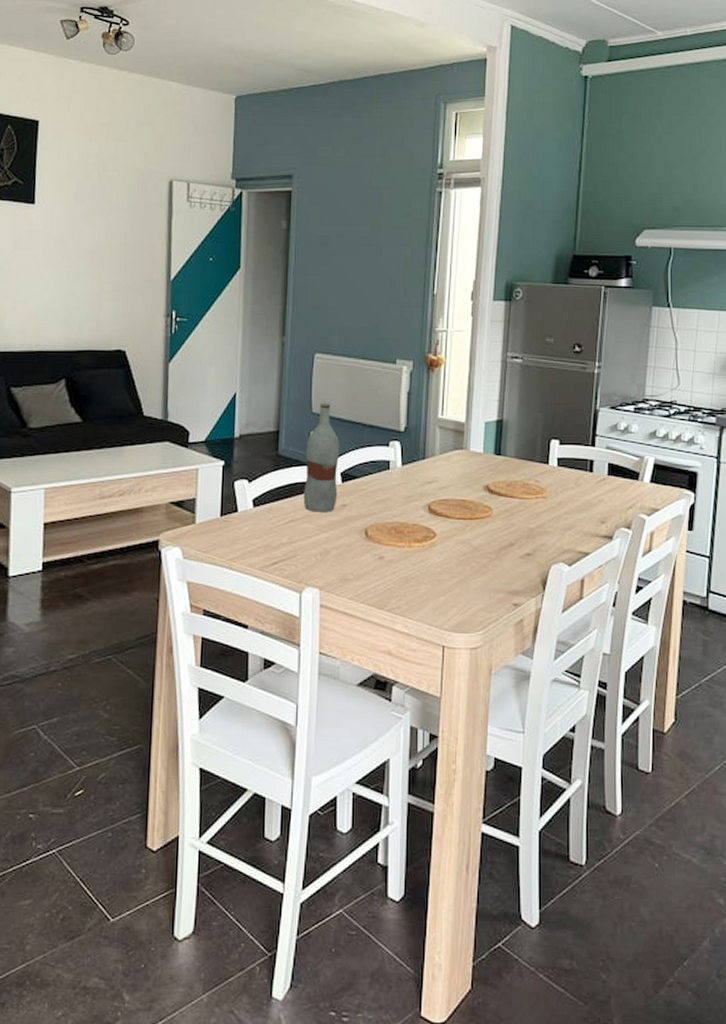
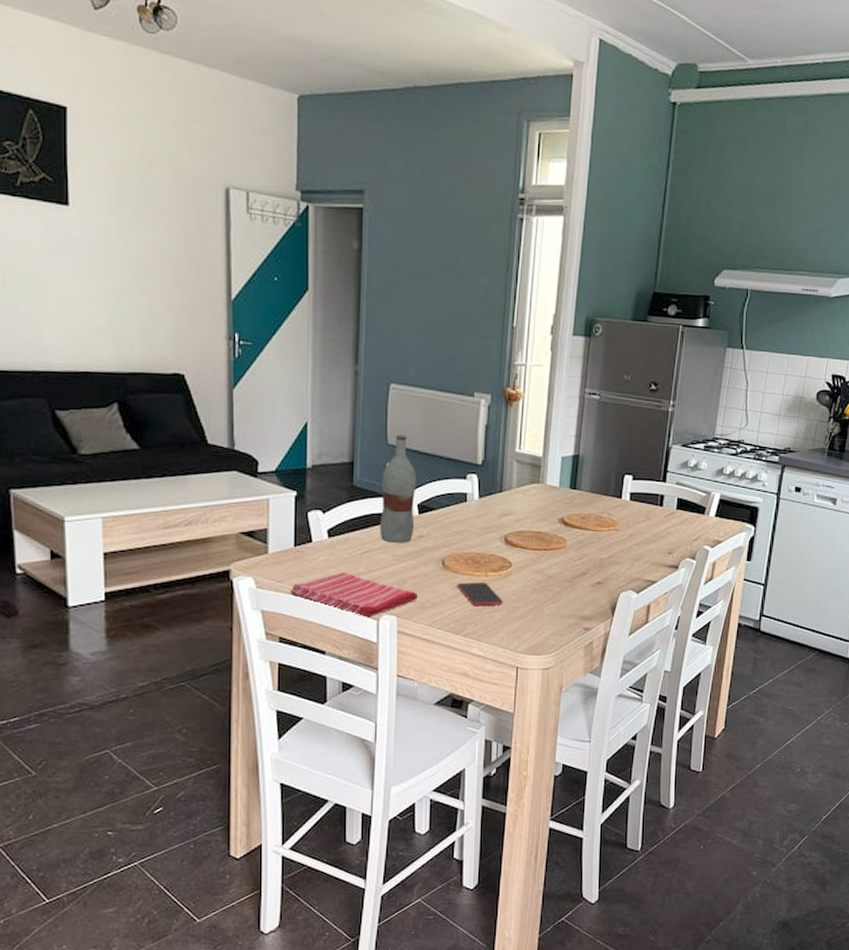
dish towel: none [215,542,341,592] -> present [290,572,419,619]
smartphone: none [380,553,427,580] -> present [457,582,503,607]

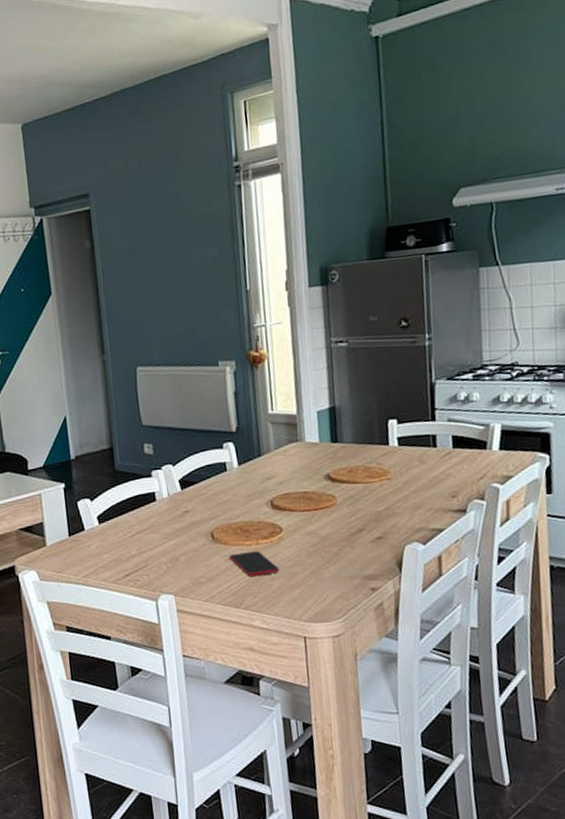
dish towel: present [290,572,419,619] -> none [70,556,193,601]
bottle: present [380,434,417,543] -> none [141,413,179,522]

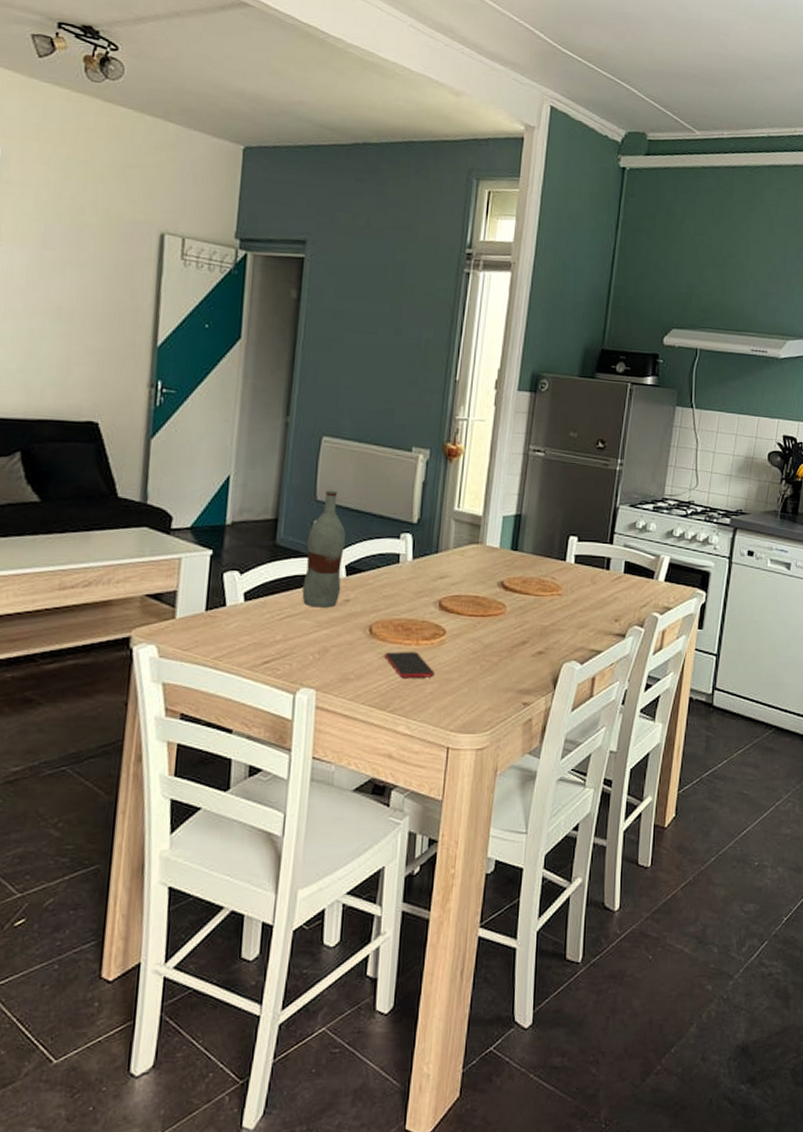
bottle: none [141,413,179,522] -> present [302,490,346,608]

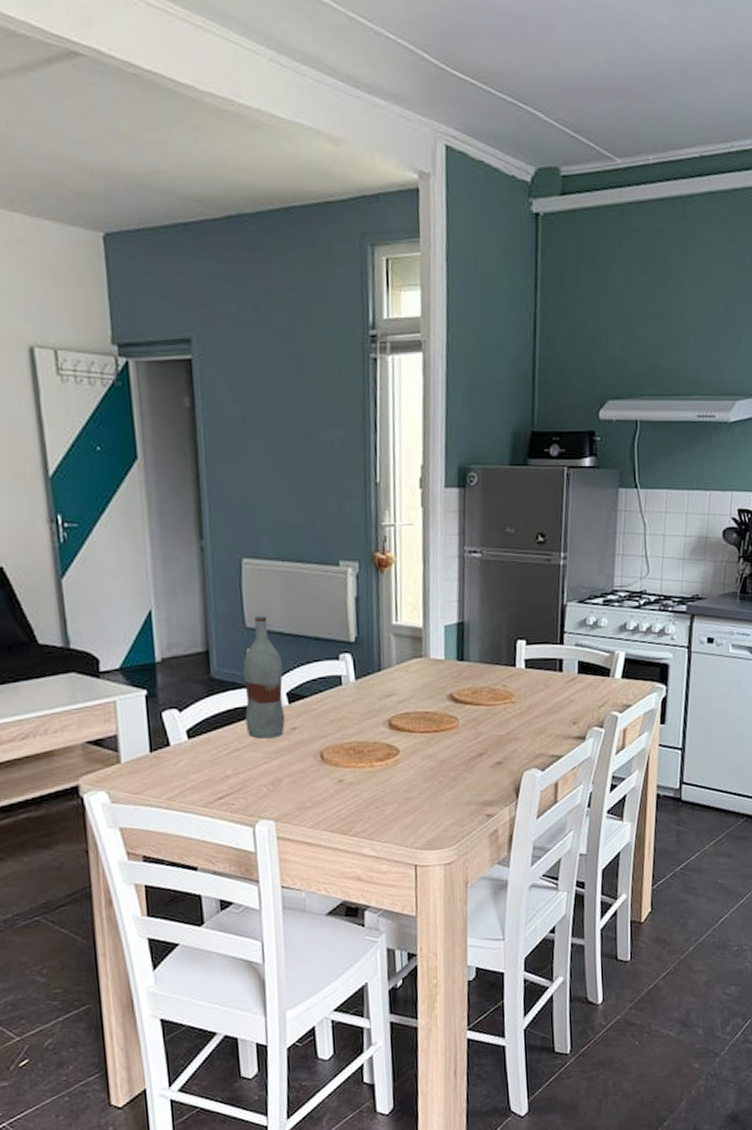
smartphone: present [384,652,435,679] -> none [339,774,393,802]

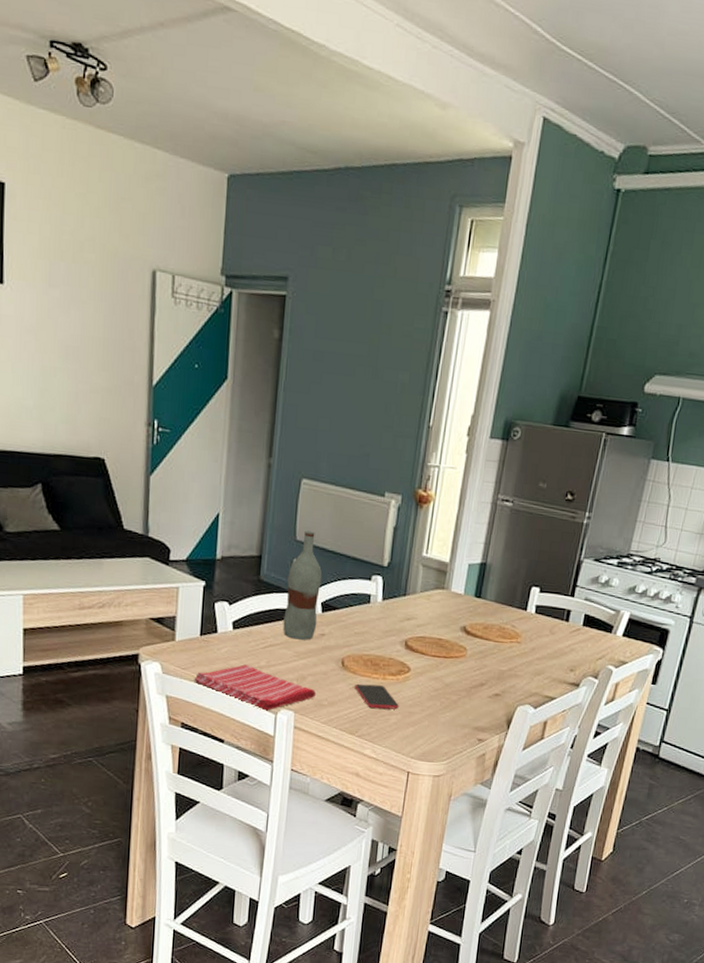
dish towel: none [150,776,297,827] -> present [194,664,317,712]
smartphone: none [339,774,393,802] -> present [354,683,399,710]

